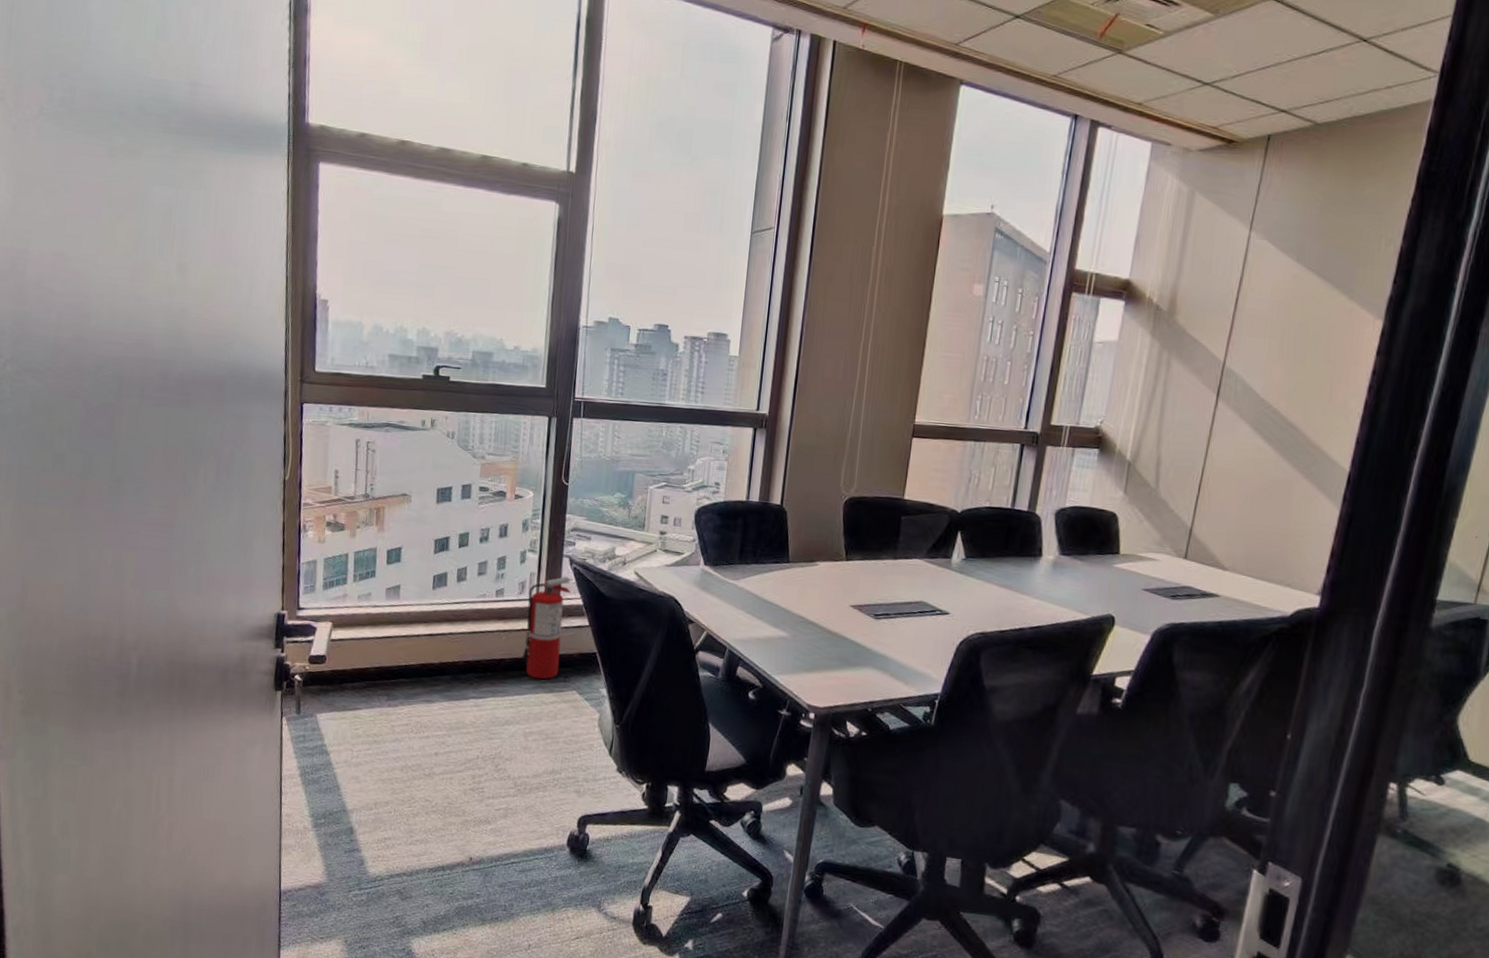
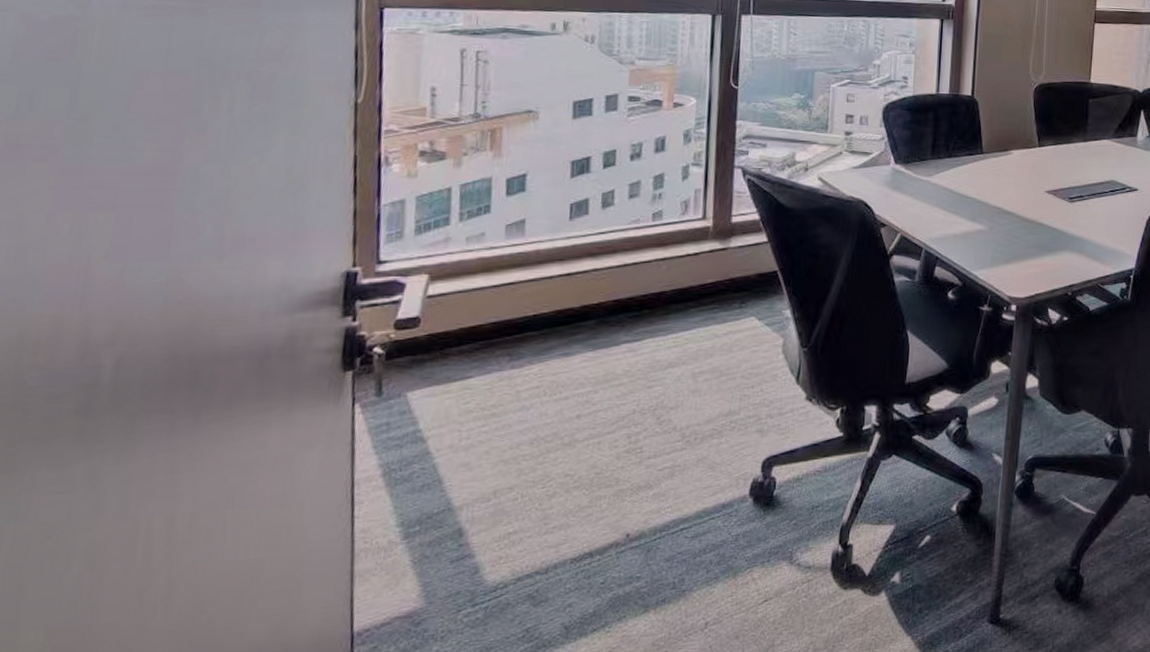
fire extinguisher: present [522,577,572,680] -> none [687,190,746,310]

